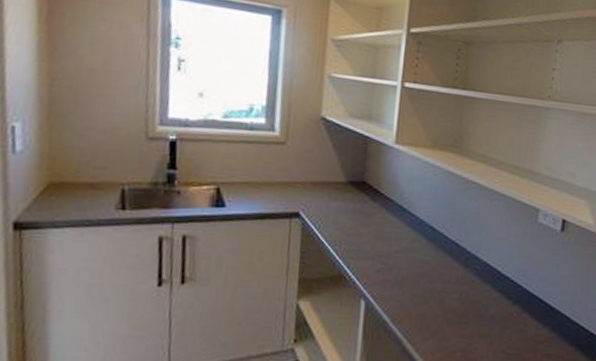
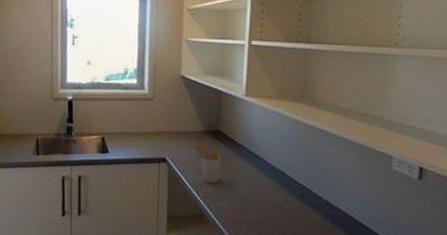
utensil holder: none [333,195,366,240] -> present [193,143,222,183]

